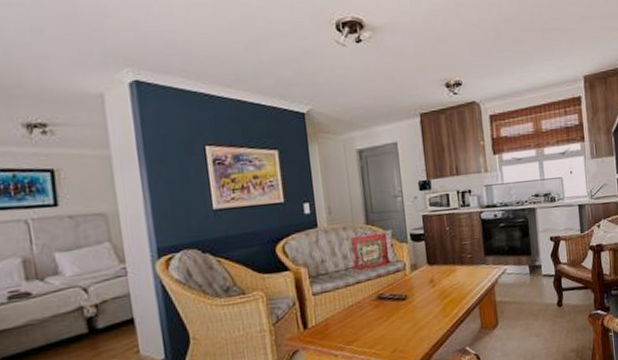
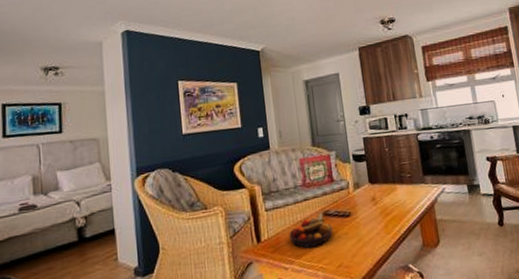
fruit bowl: none [339,297,387,334] -> present [289,213,333,249]

